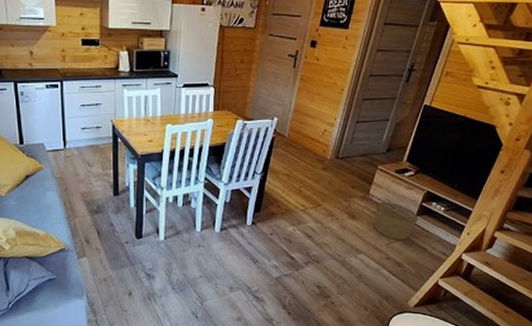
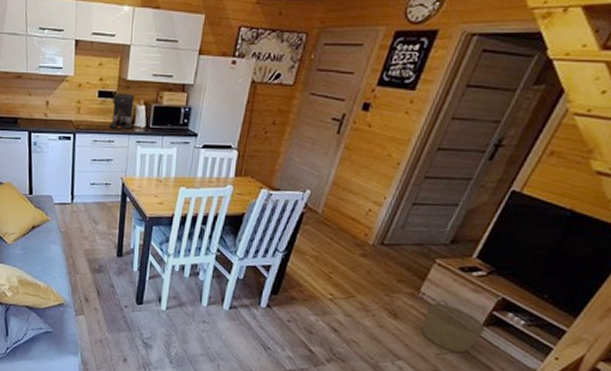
coffee maker: none [95,40,117,76] -> present [109,92,134,131]

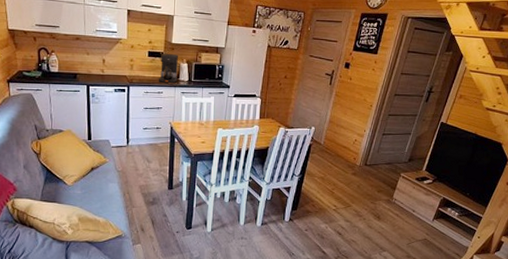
basket: present [420,300,486,354] -> none [396,203,436,241]

